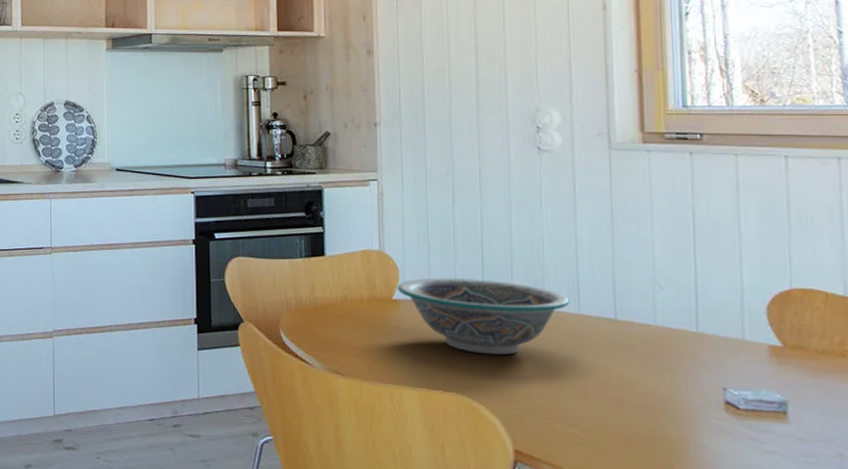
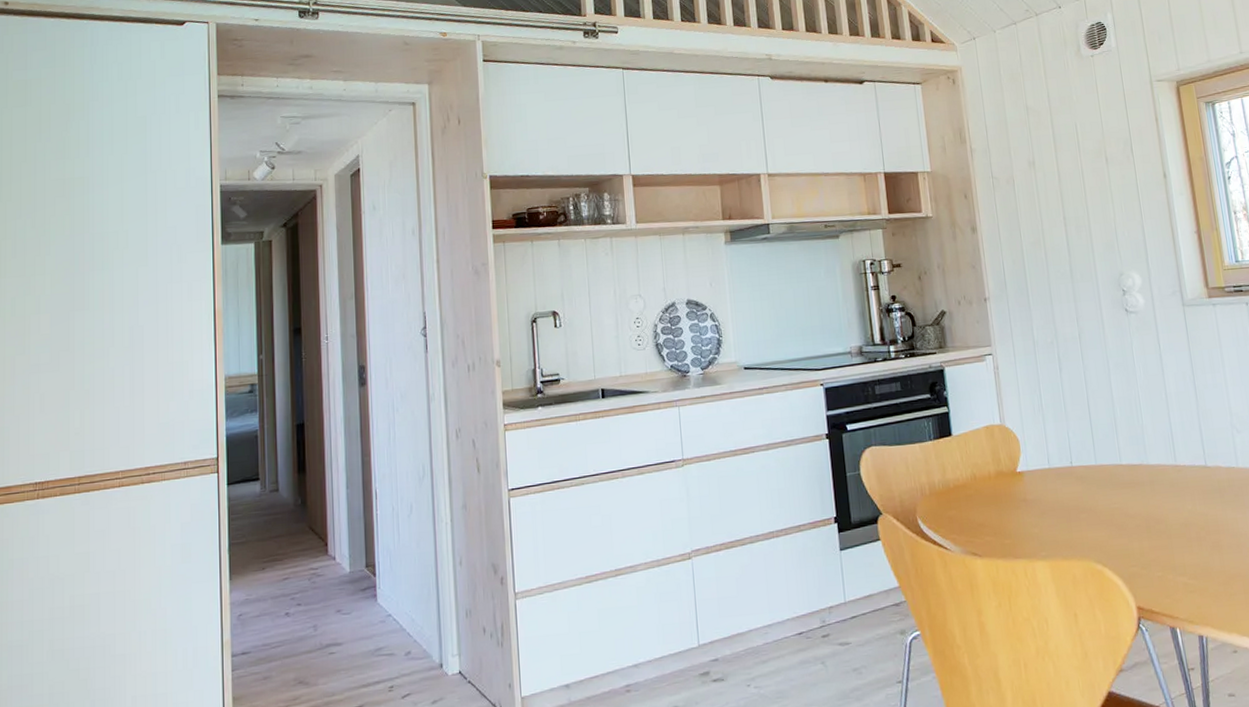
bowl: present [397,278,570,355] -> none [1019,442,1168,516]

